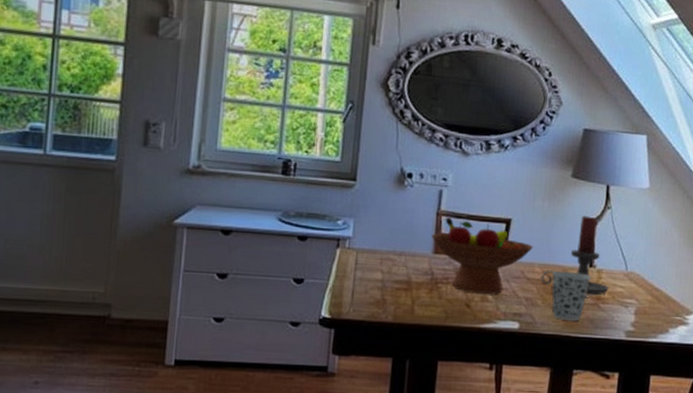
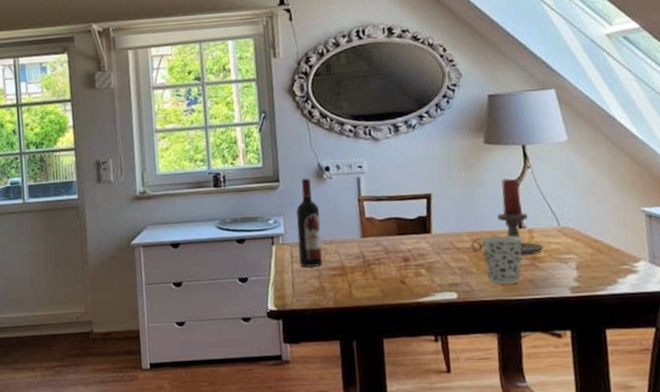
wine bottle: none [364,181,395,277] -> present [296,178,323,267]
fruit bowl: present [431,217,534,294] -> none [357,202,458,270]

